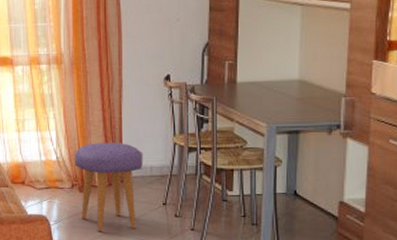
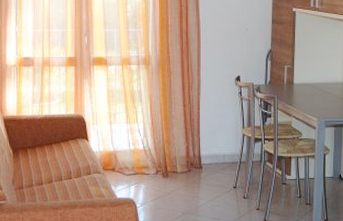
stool: present [74,142,144,231] -> none [158,133,218,212]

